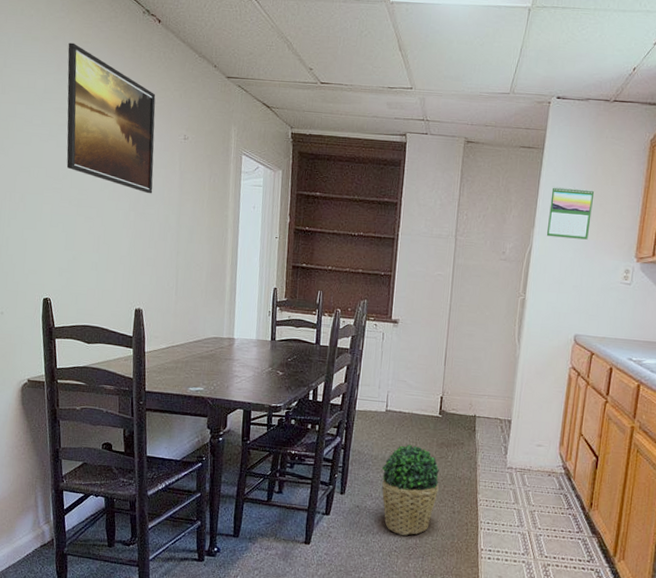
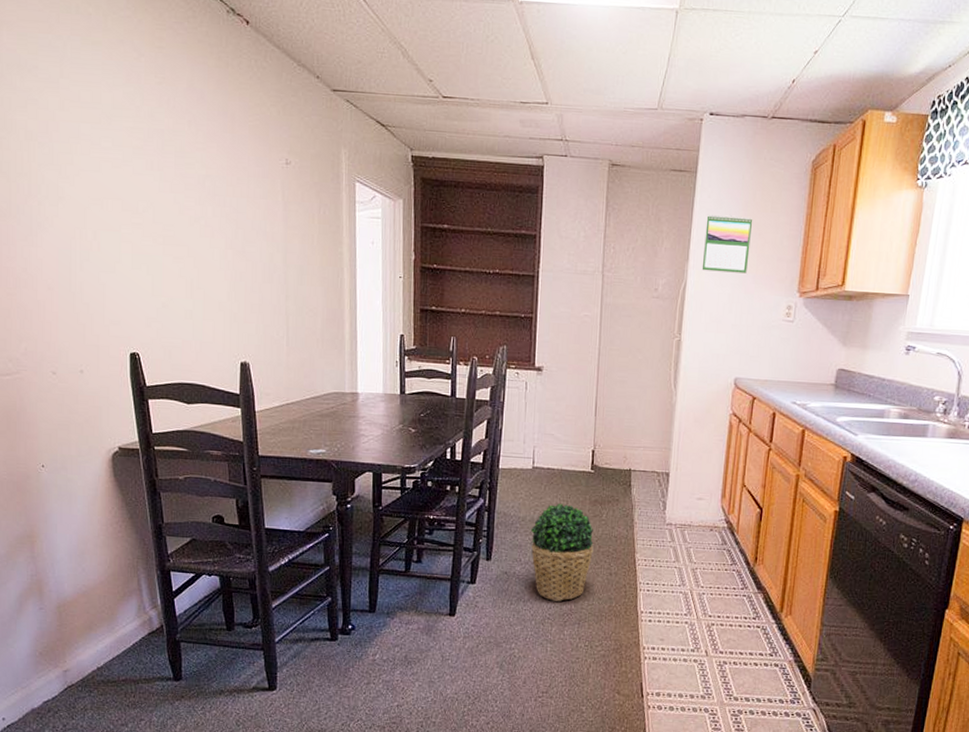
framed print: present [66,42,156,194] -> none [138,47,253,229]

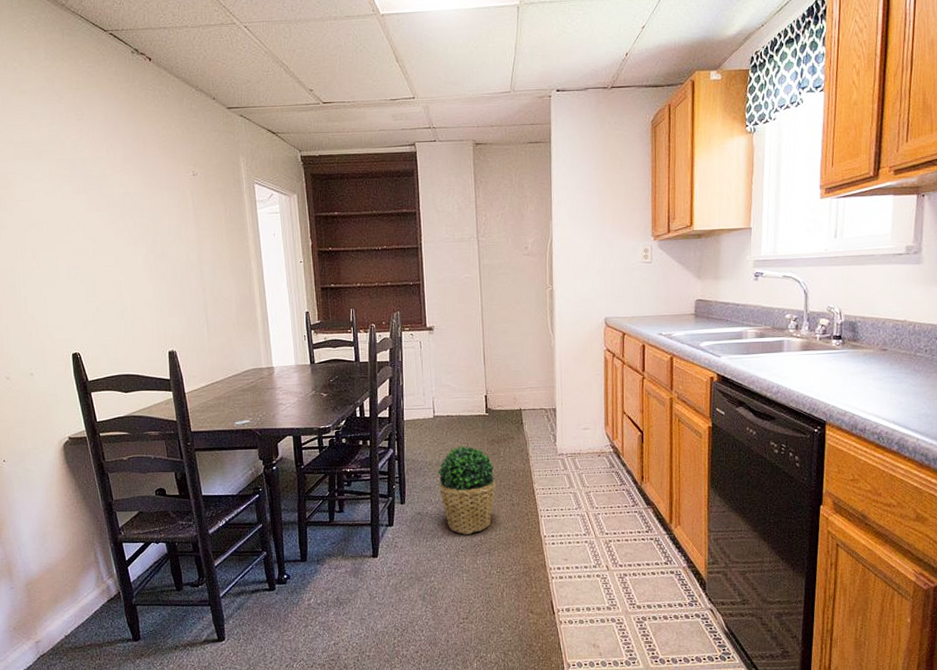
calendar: present [701,214,753,274] -> none [564,175,605,227]

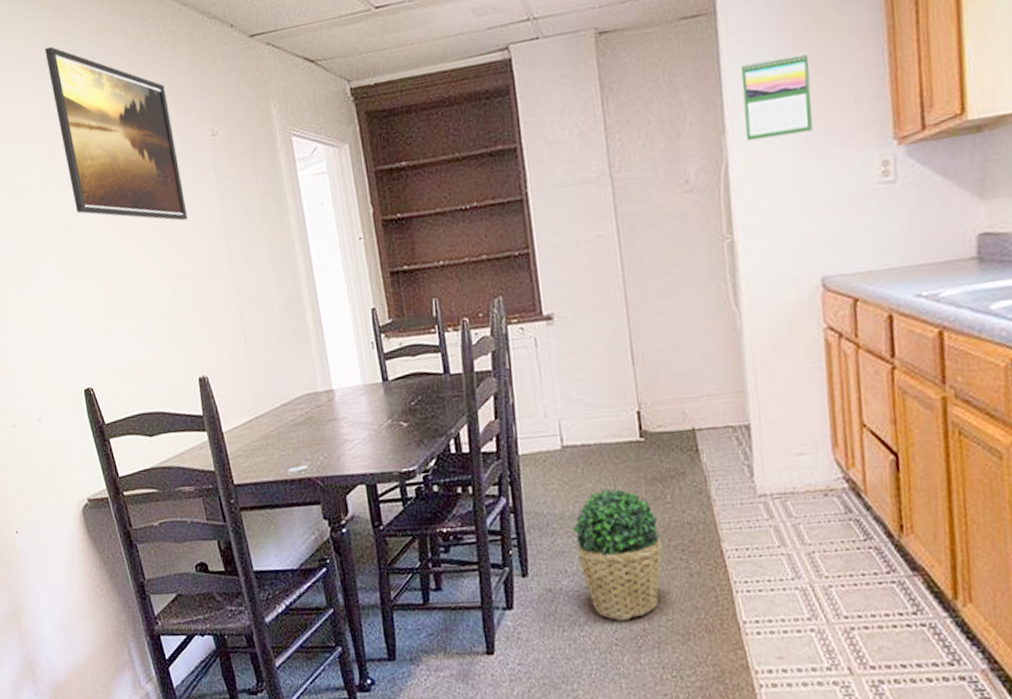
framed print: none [58,91,169,235] -> present [44,46,188,221]
calendar: none [564,175,605,227] -> present [741,52,813,141]

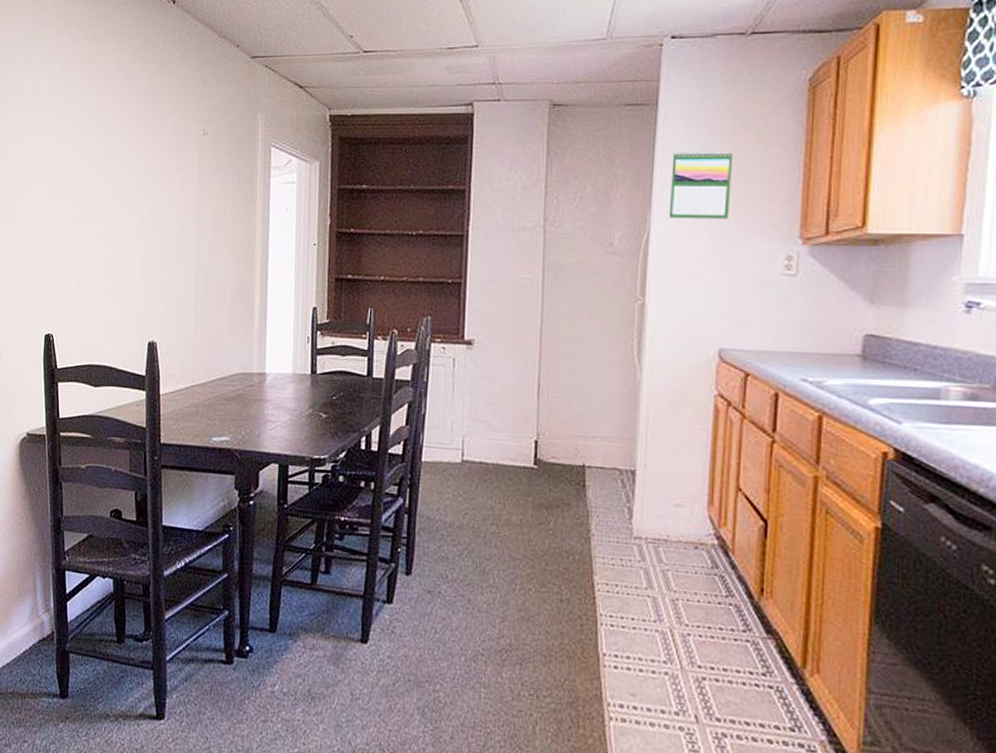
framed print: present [44,46,188,221] -> none [71,37,171,203]
potted plant: present [572,489,662,621] -> none [459,507,539,633]

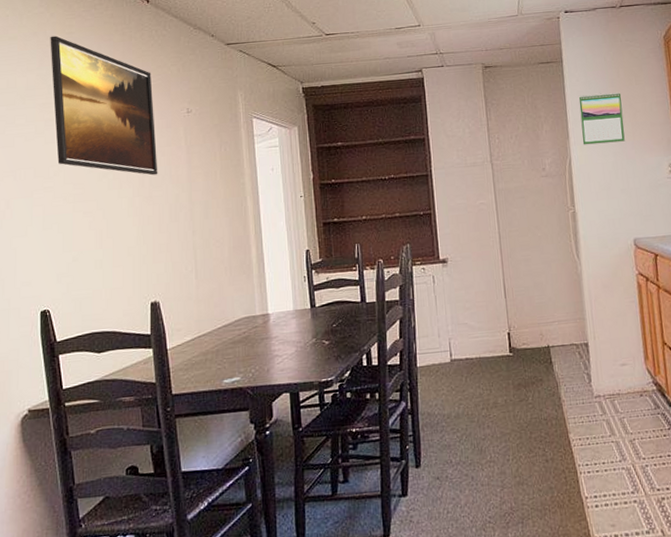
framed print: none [71,37,171,203] -> present [50,35,158,176]

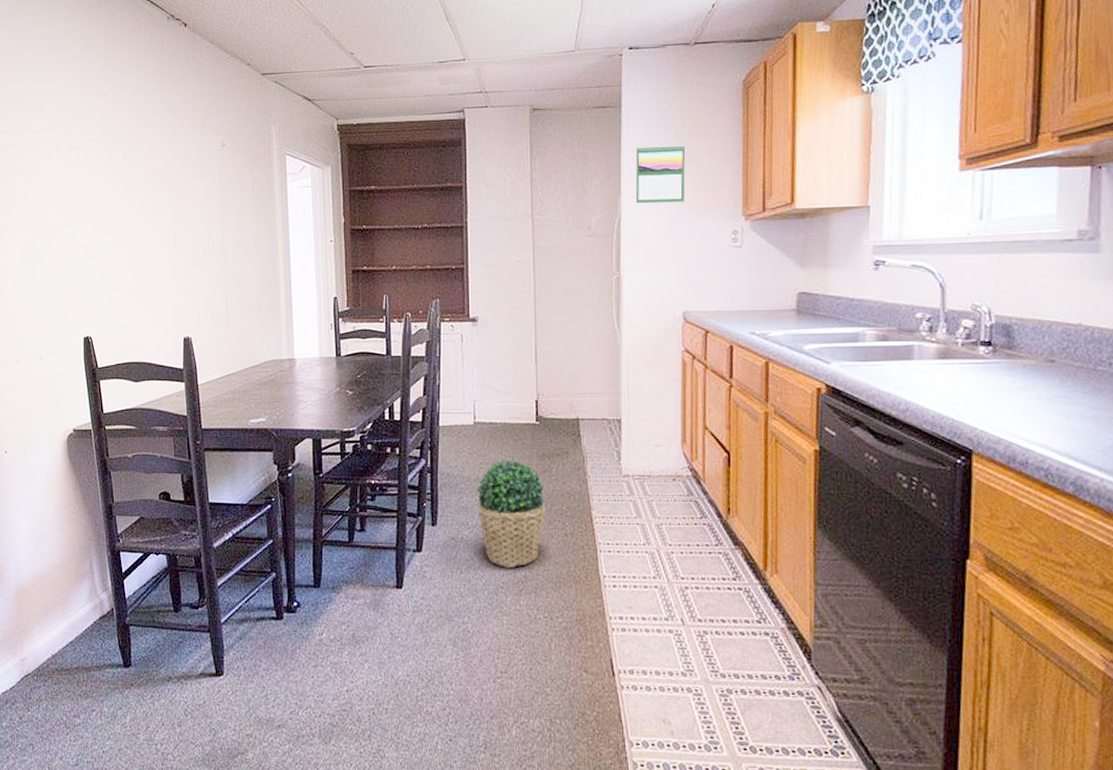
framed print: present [50,35,158,176] -> none [91,59,193,210]
potted plant: none [457,393,525,502] -> present [476,460,545,568]

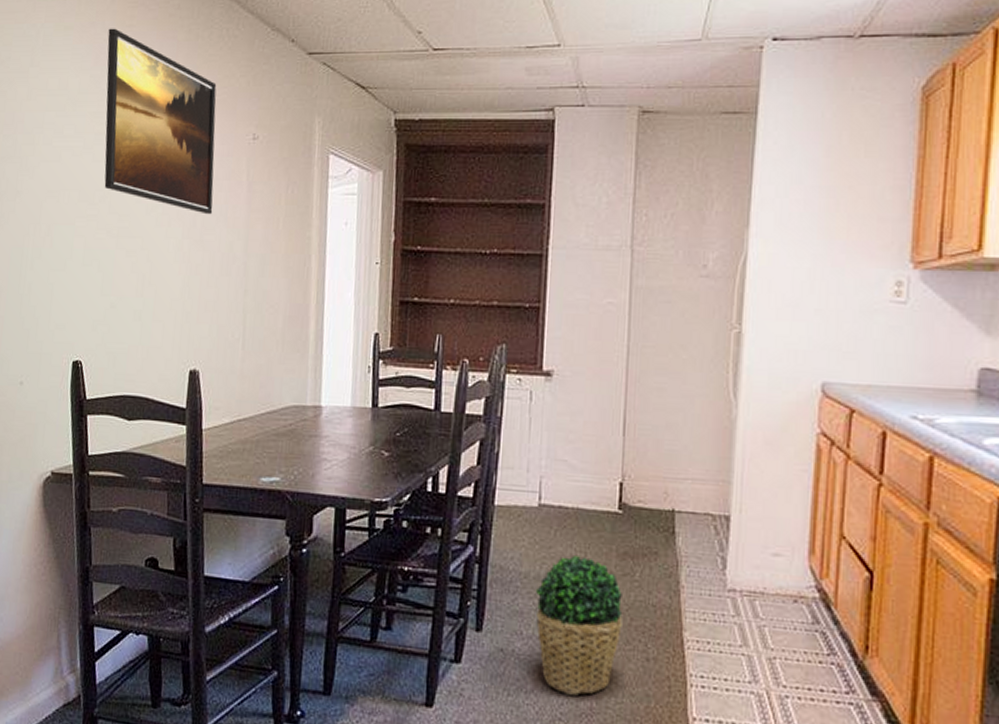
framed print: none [91,59,193,210] -> present [104,28,217,215]
calendar: present [635,144,686,204] -> none [768,165,840,240]

